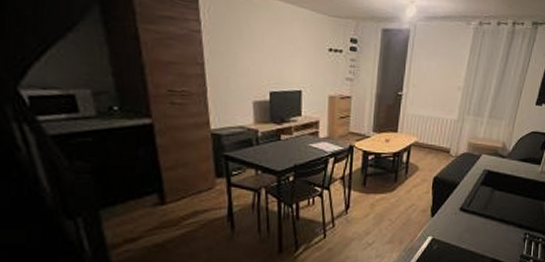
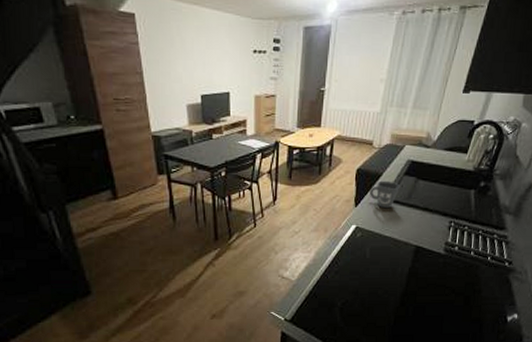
mug: none [445,190,476,220] -> present [369,180,399,209]

